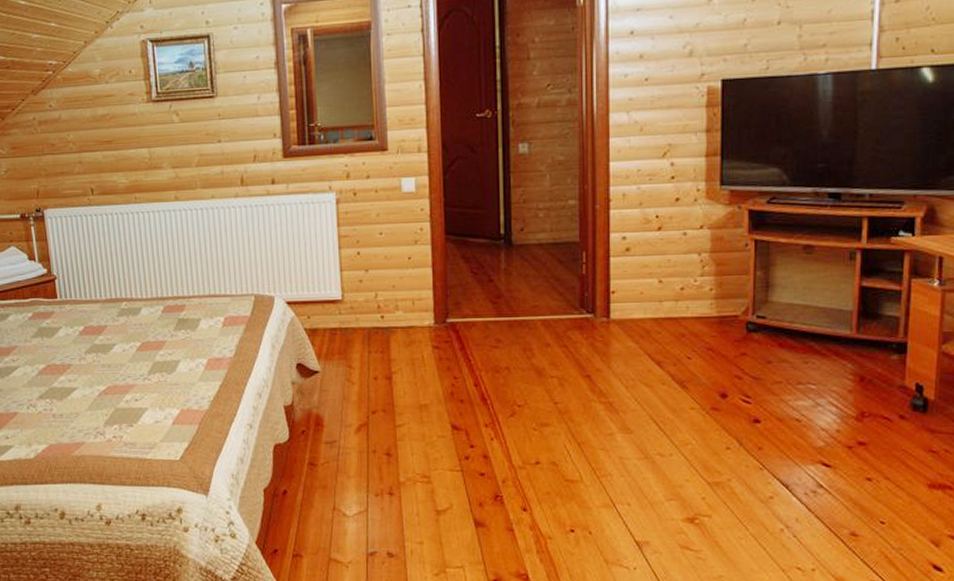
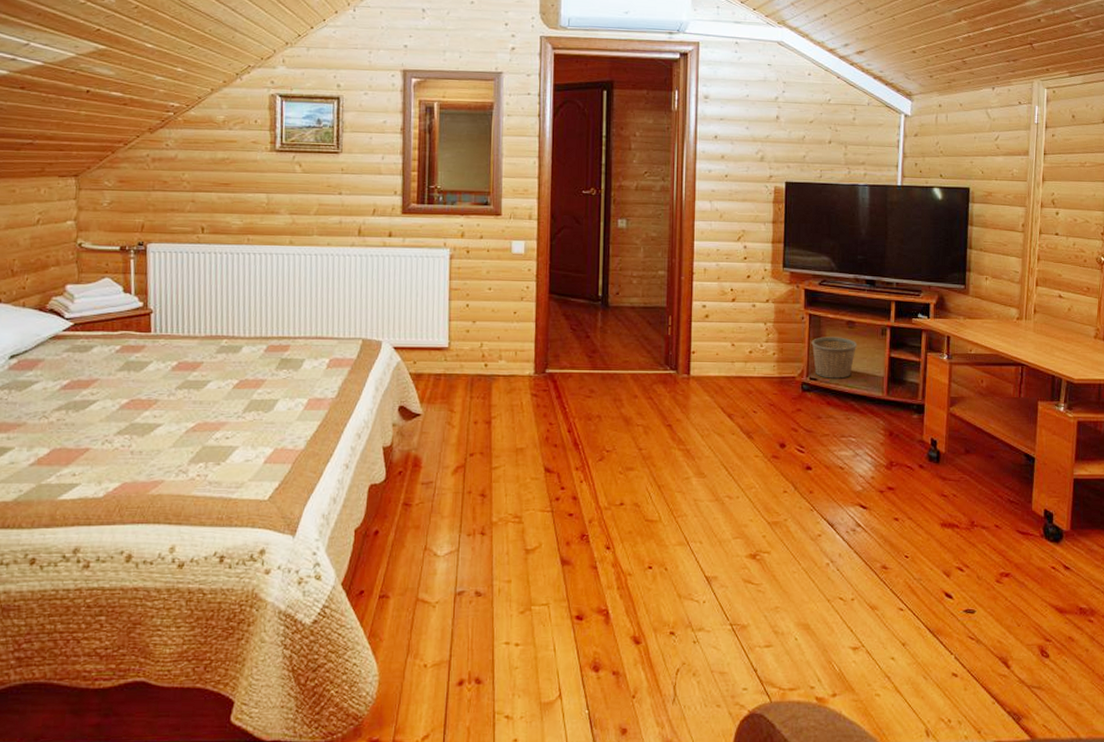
basket: none [758,265,818,316] -> present [811,336,857,379]

